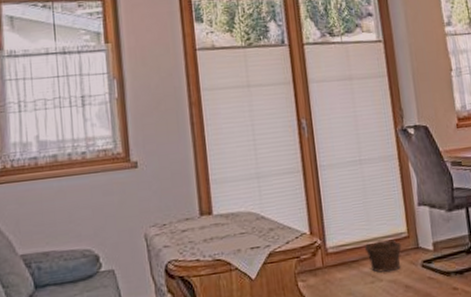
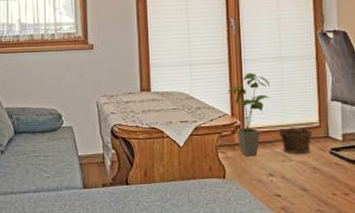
house plant: none [304,180,351,281] -> present [228,72,270,156]

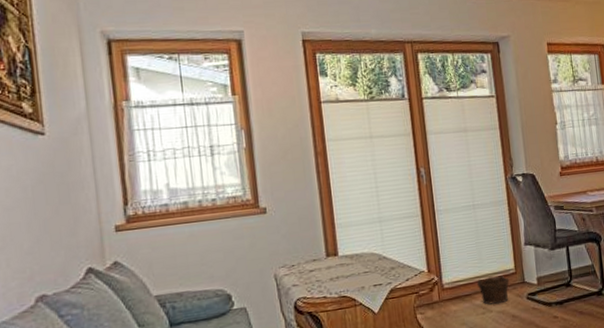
house plant: present [228,72,270,156] -> none [423,224,465,313]

